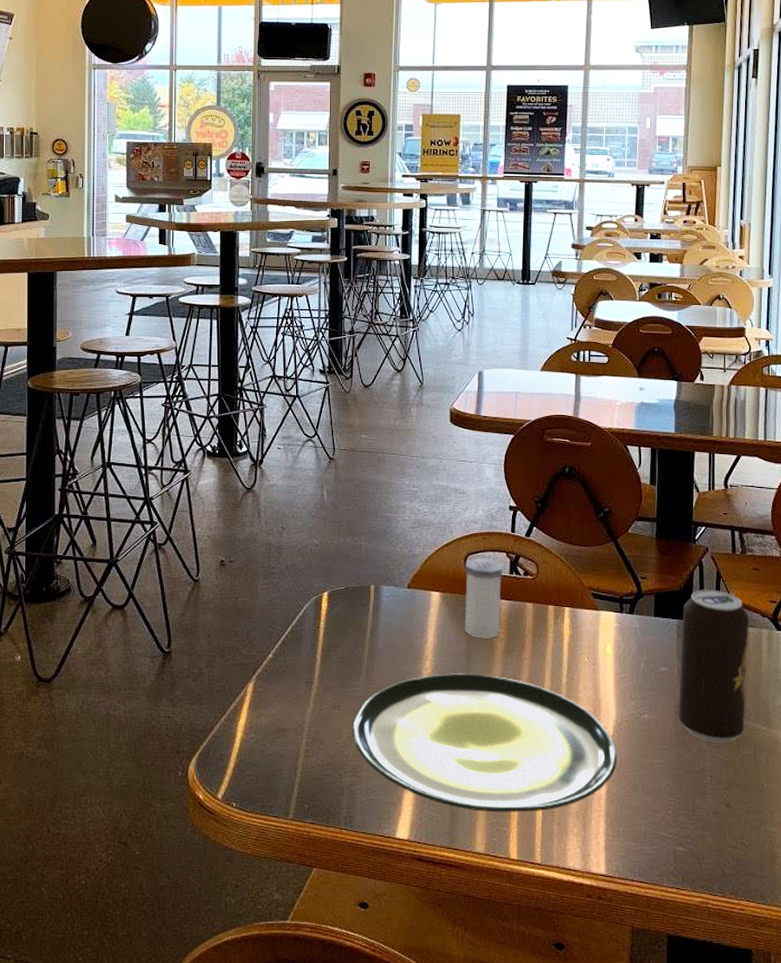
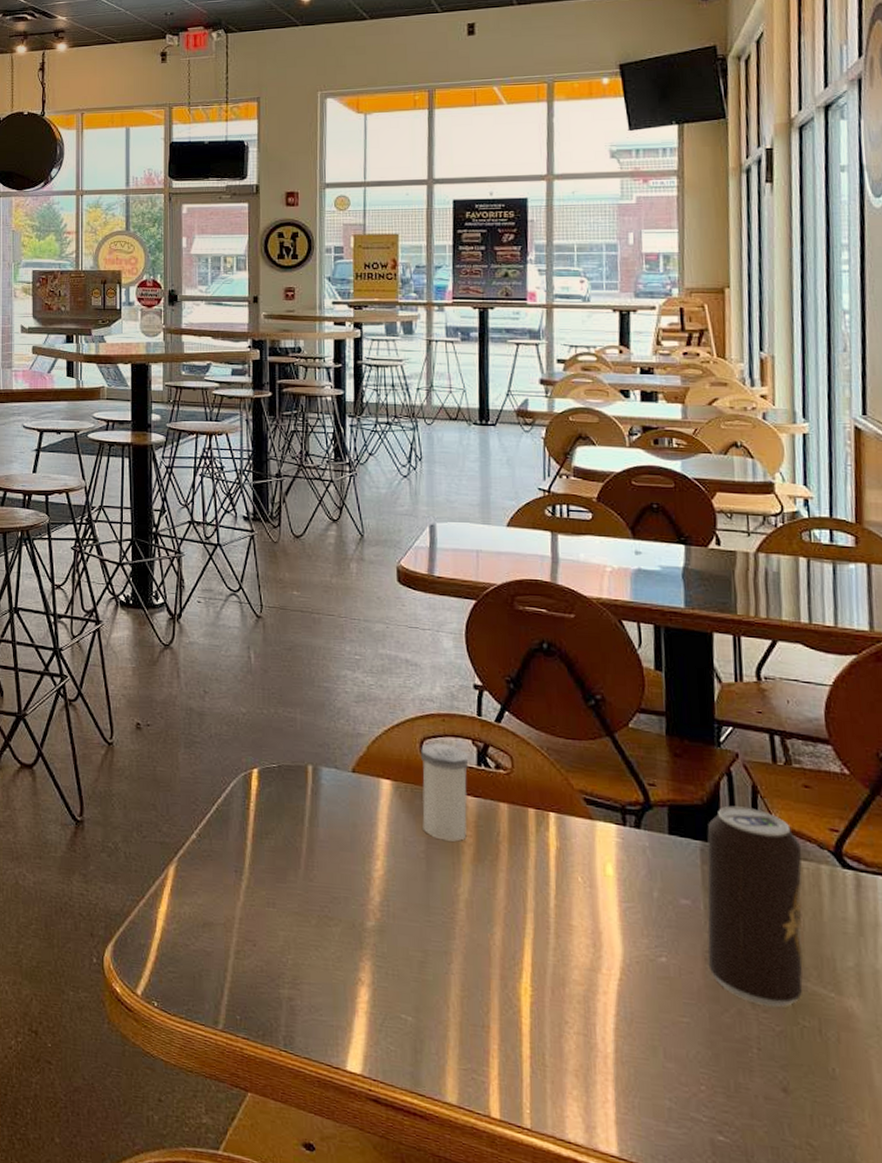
plate: present [351,673,618,812] -> none [289,878,628,1063]

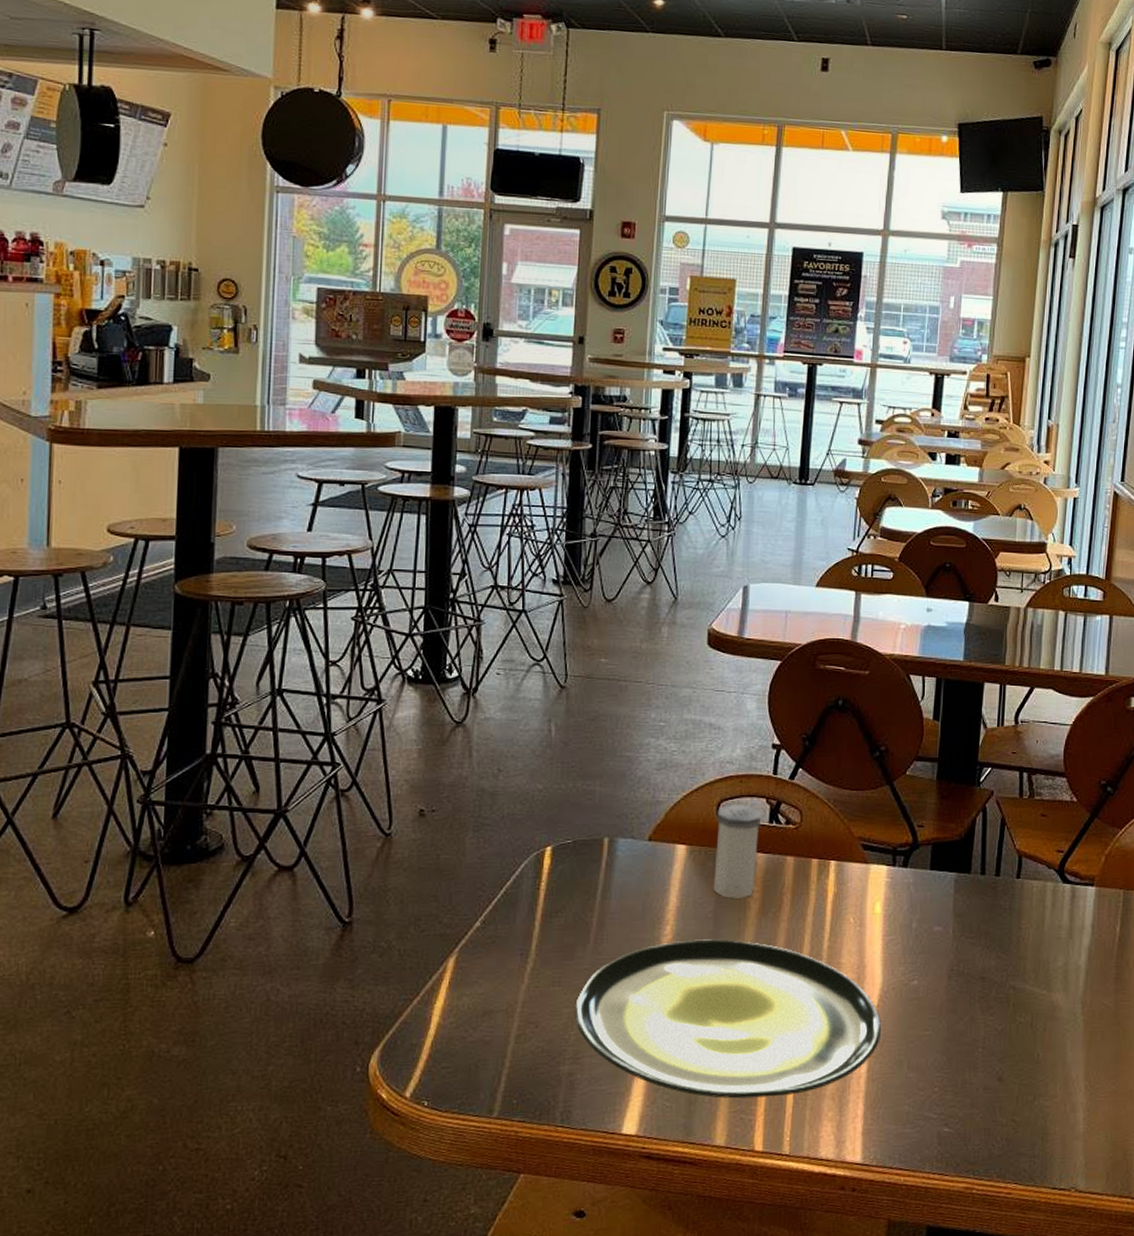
plate: none [289,878,628,1063] -> present [573,939,882,1099]
beverage can: present [707,806,803,1007] -> none [951,838,1034,1010]

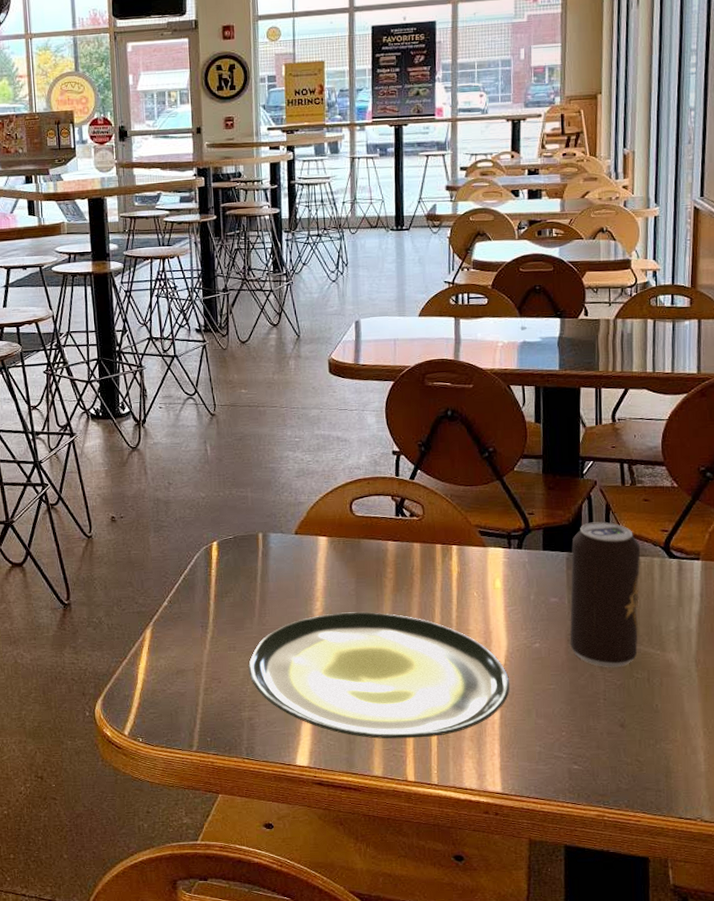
salt shaker: present [713,804,762,898] -> none [350,502,389,579]
beverage can: none [951,838,1034,1010] -> present [569,522,641,667]

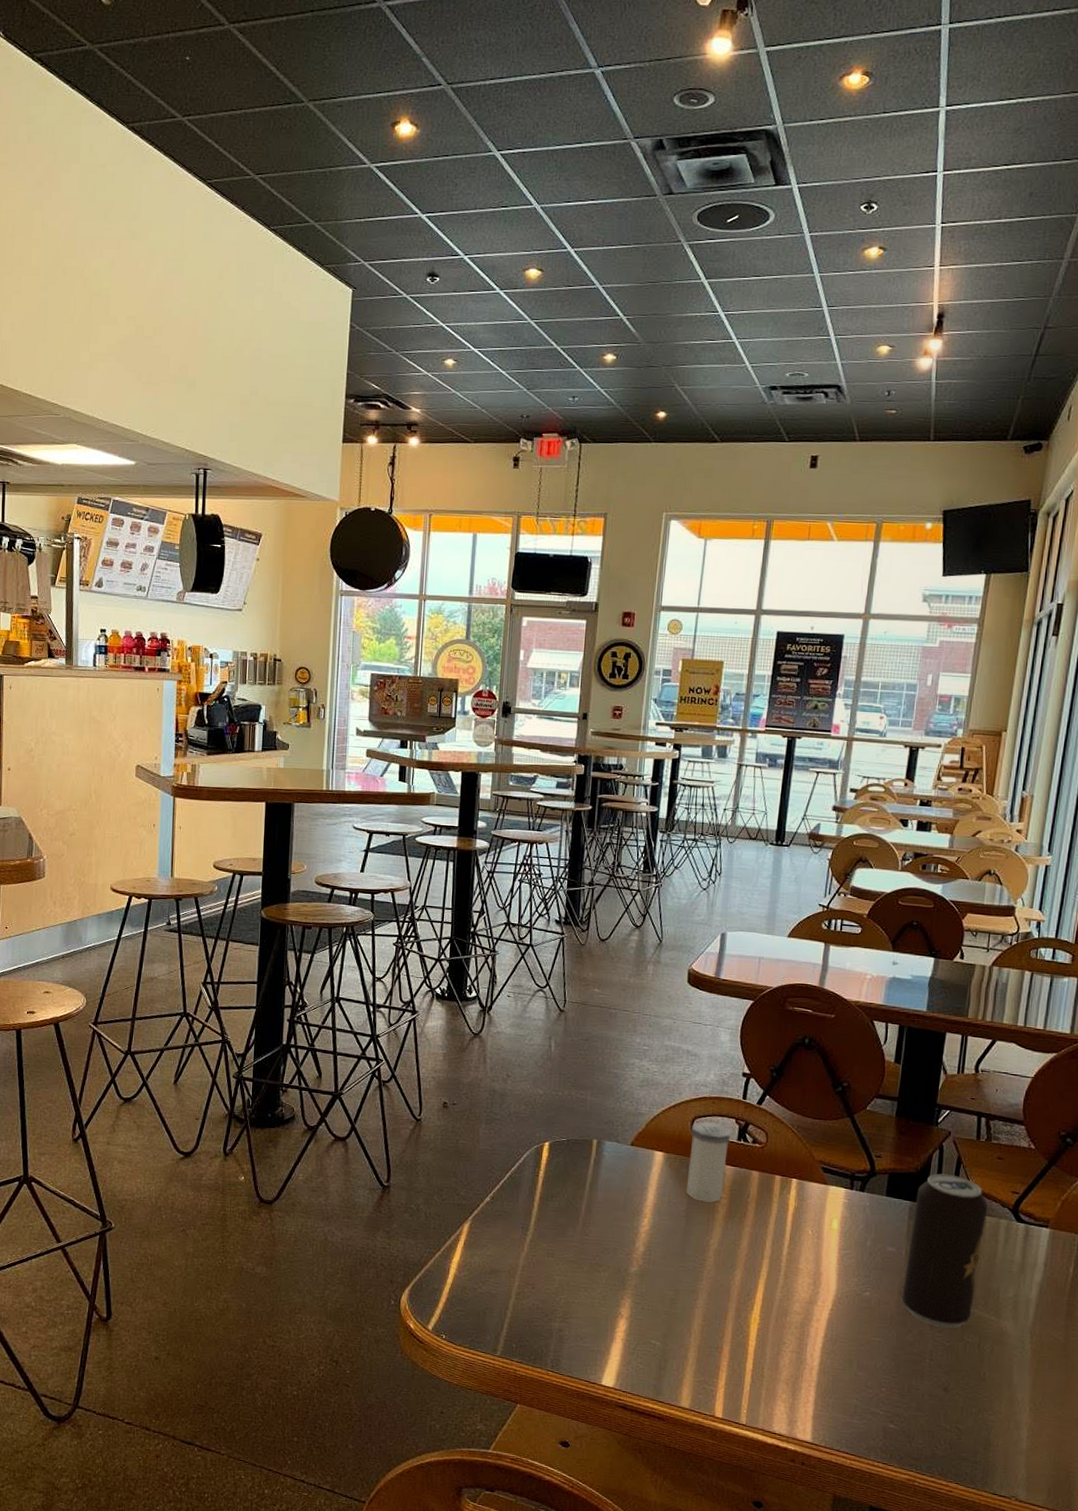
plate: present [247,612,510,739] -> none [564,1232,835,1375]
salt shaker: none [350,502,389,579] -> present [686,1121,732,1202]

